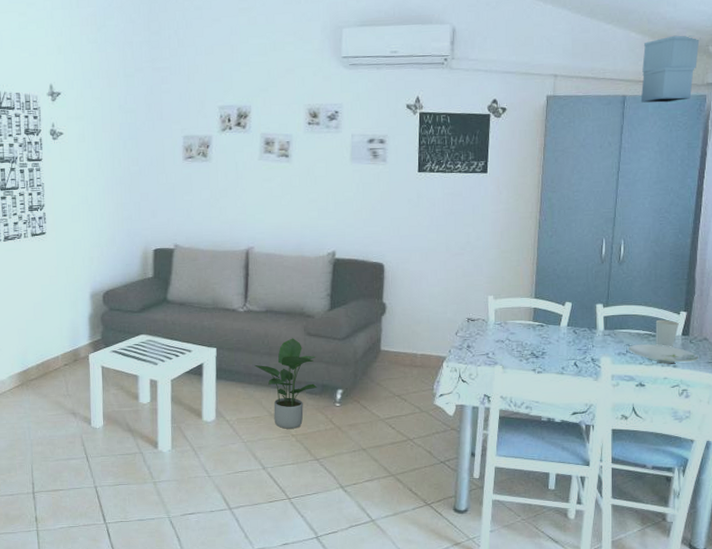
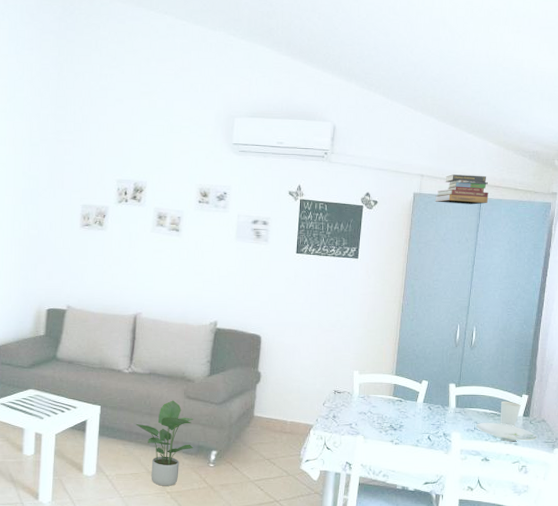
books: none [571,70,633,105] -> present [435,174,489,205]
storage box: present [640,35,701,103] -> none [495,148,548,207]

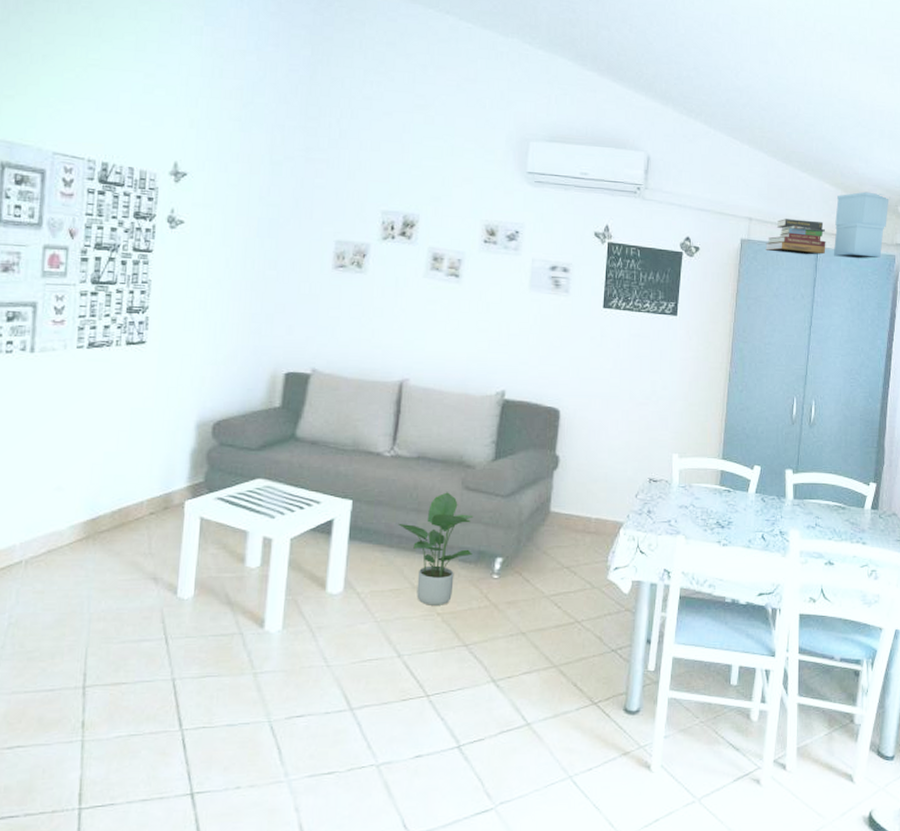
plate: present [476,422,538,441] -> none [818,516,888,540]
storage box: none [495,148,548,207] -> present [833,191,890,259]
cup: present [500,401,521,427] -> none [845,490,868,522]

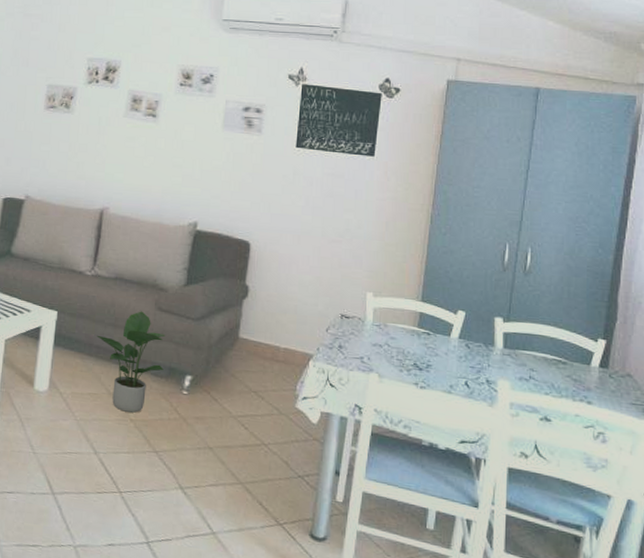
books: present [766,219,826,255] -> none [476,59,548,96]
storage box: present [833,191,890,259] -> none [557,28,631,100]

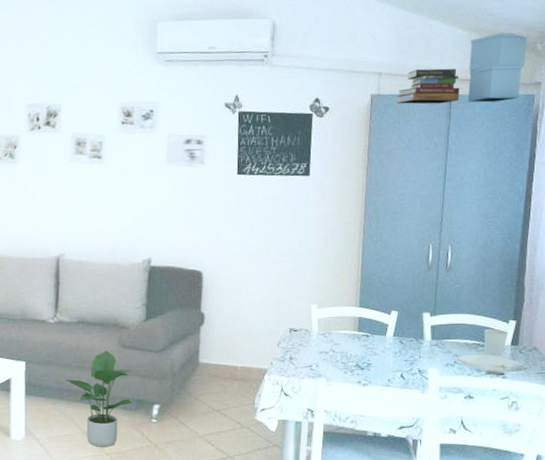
books: none [476,59,548,96] -> present [396,68,460,104]
plate: none [532,370,621,401] -> present [456,354,529,374]
storage box: none [557,28,631,100] -> present [467,32,529,103]
cup: none [566,344,596,380] -> present [484,328,508,358]

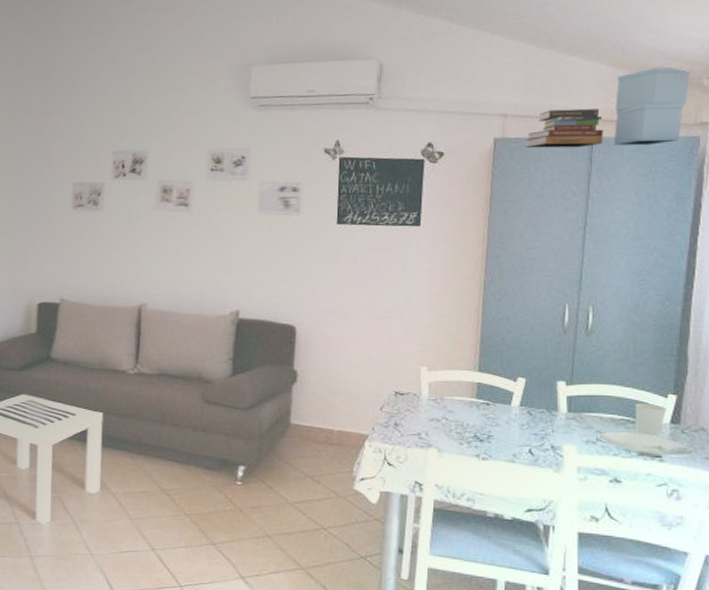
potted plant: present [66,350,132,447] -> none [145,405,215,507]

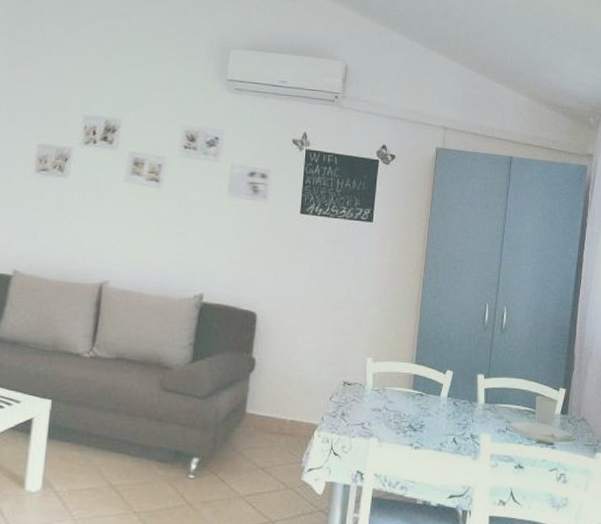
books: present [525,108,604,149] -> none [460,128,519,165]
storage box: present [613,66,692,146] -> none [526,103,583,169]

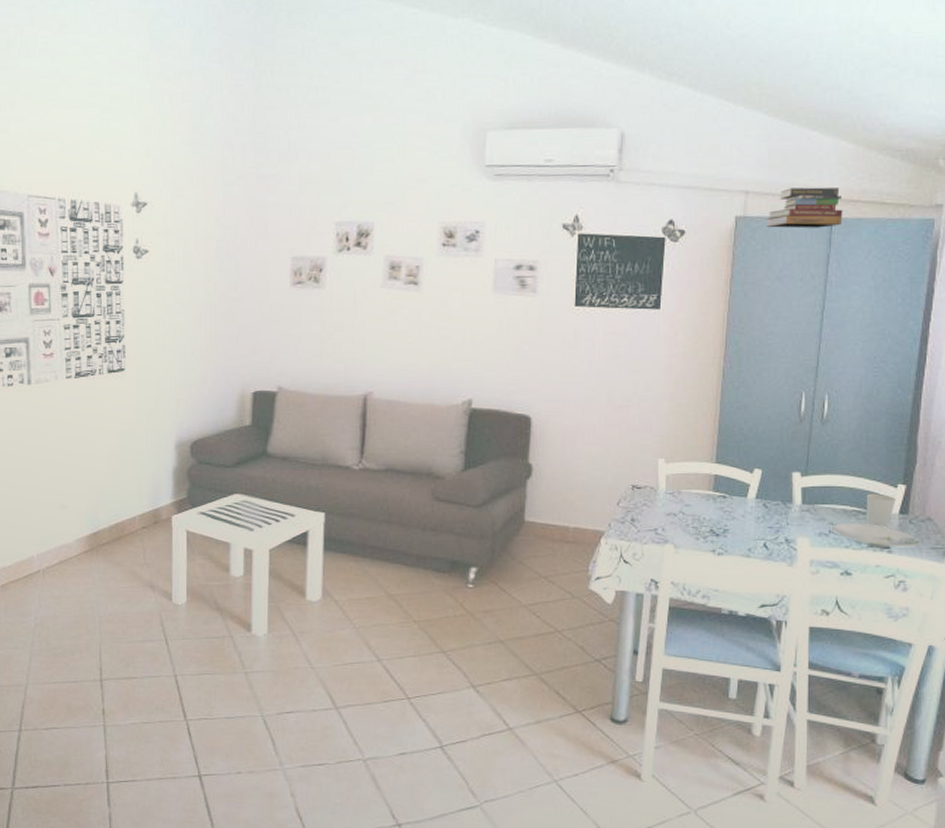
books: none [460,128,519,165] -> present [766,187,843,229]

